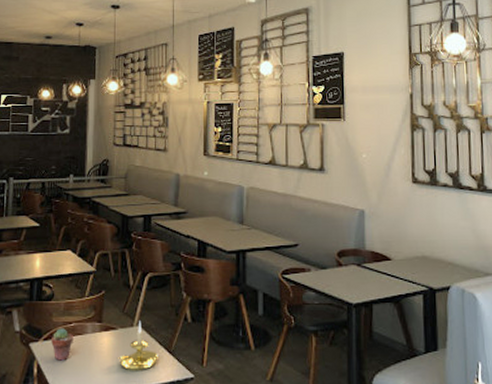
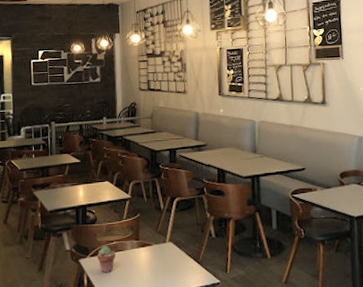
candle holder: present [117,321,158,371] -> none [153,238,189,279]

